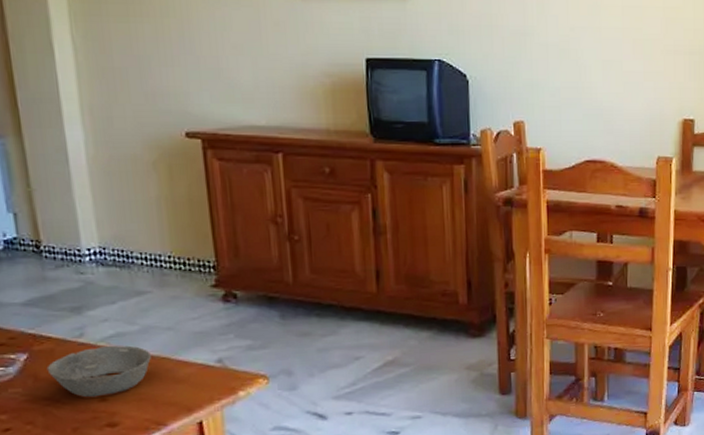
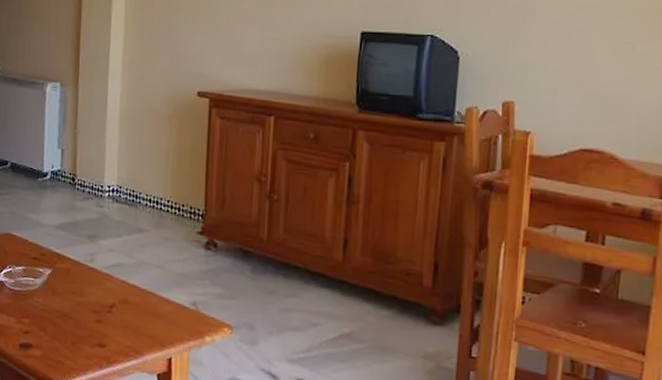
bowl: present [46,345,151,398] -> none [62,273,141,318]

